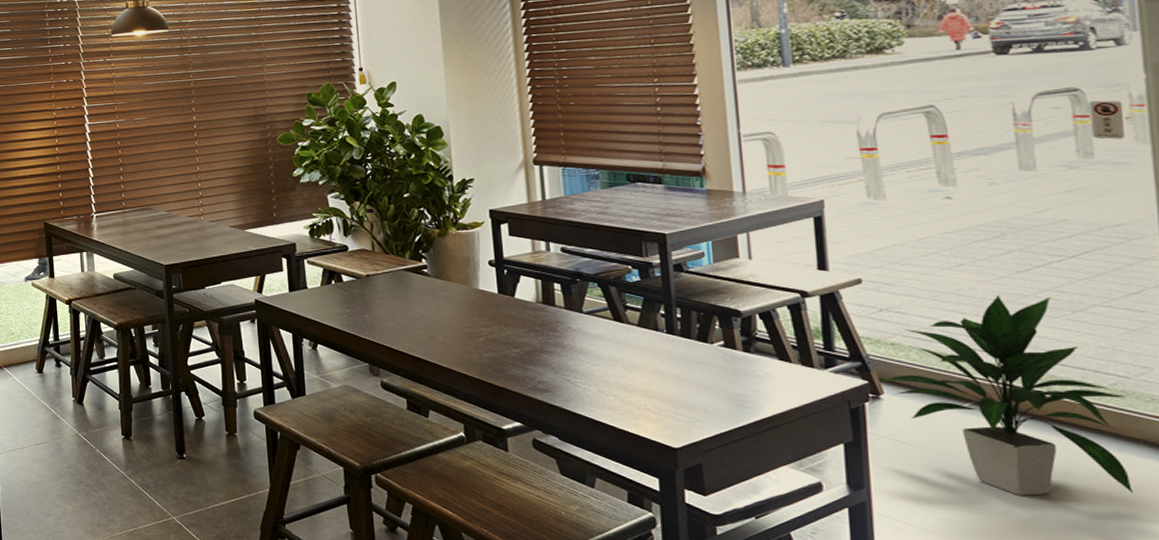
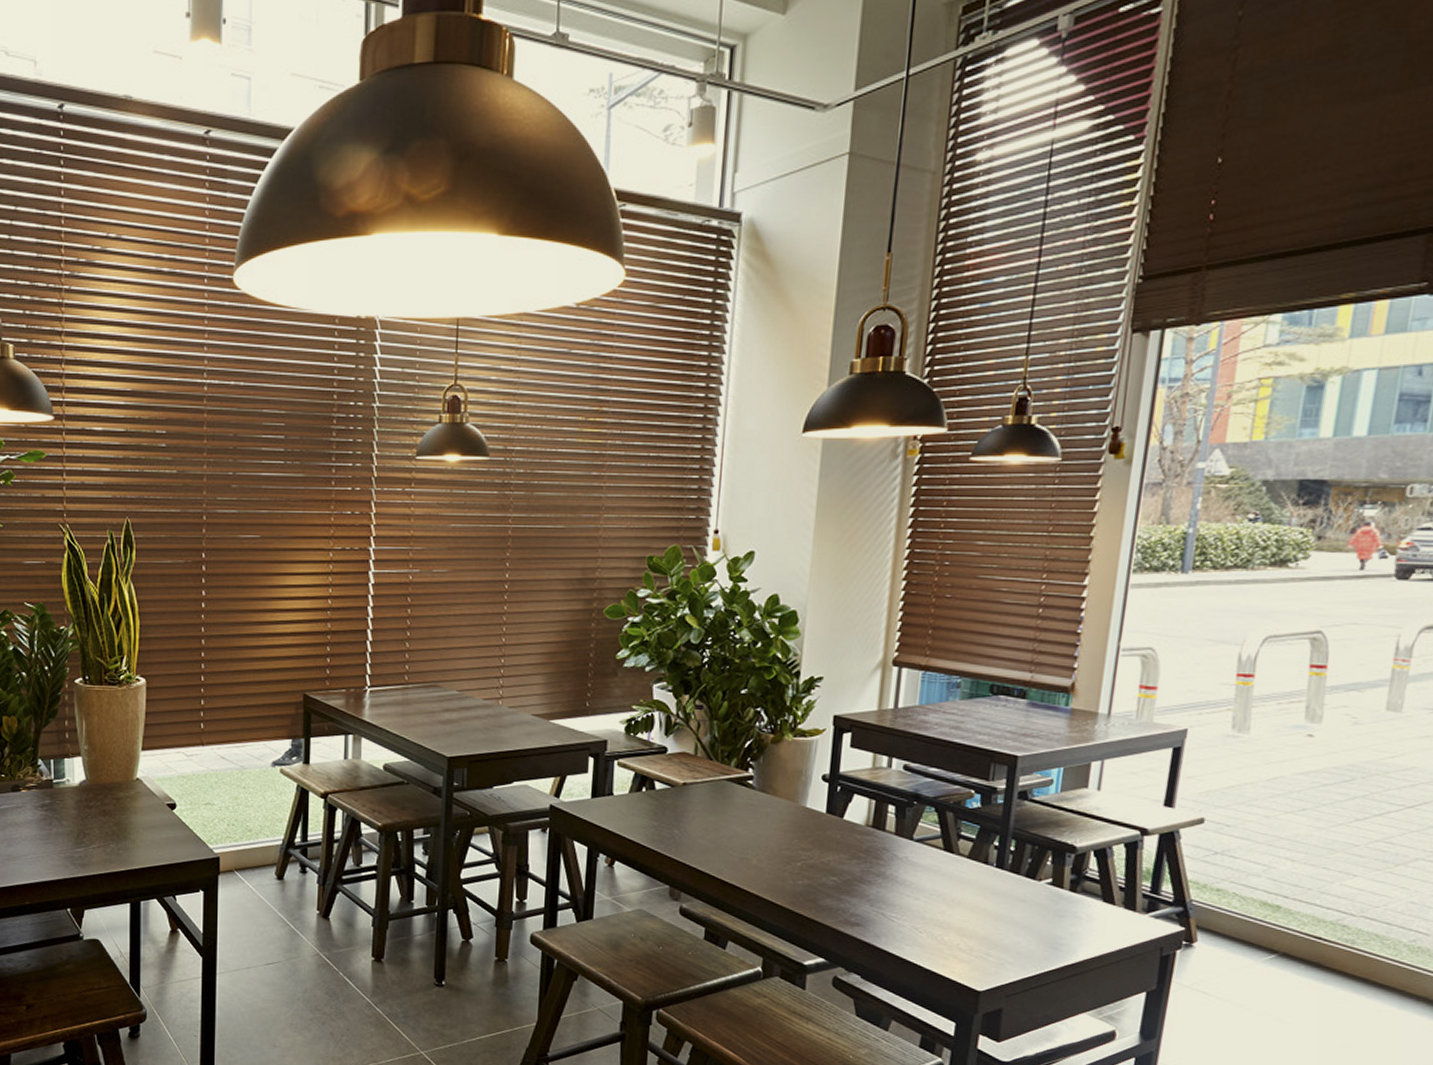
indoor plant: present [879,295,1133,496] -> none [1196,844,1421,1050]

